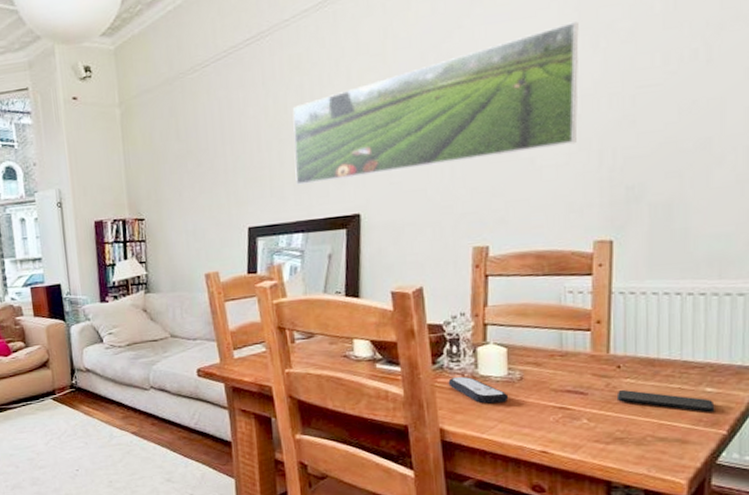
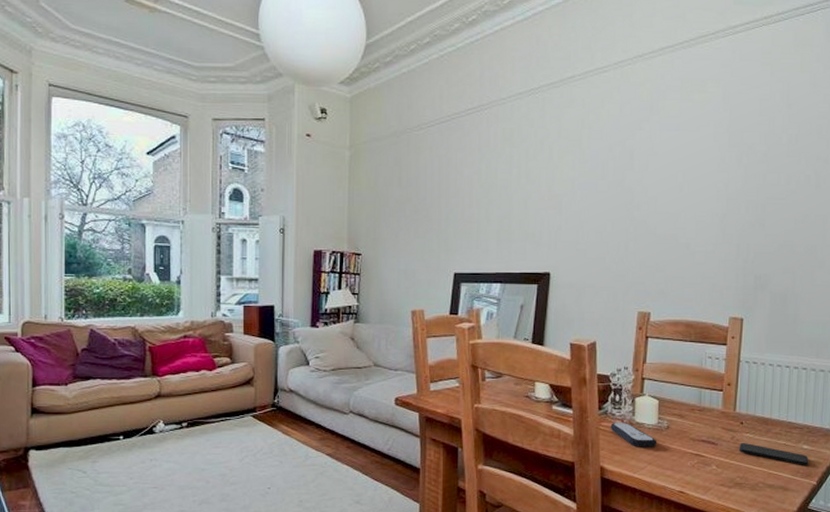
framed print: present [292,21,579,185] -> none [499,140,728,242]

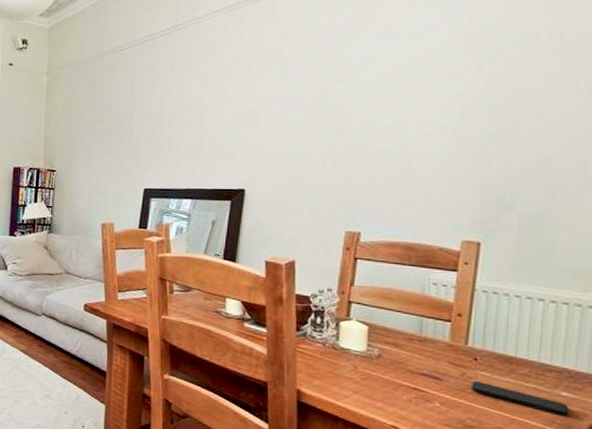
remote control: present [610,423,657,447] -> none [309,346,366,376]

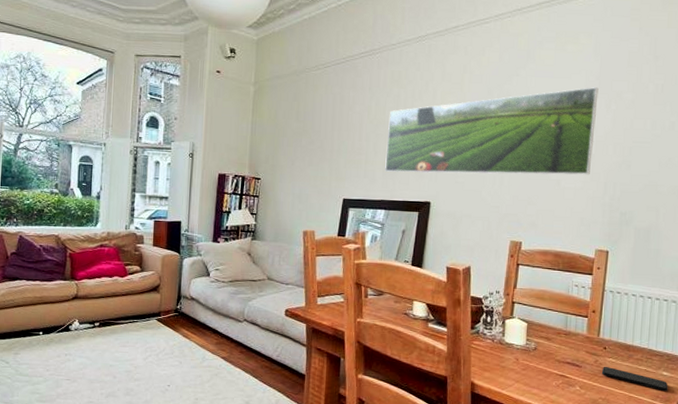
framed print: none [191,44,466,158] -> present [385,87,599,175]

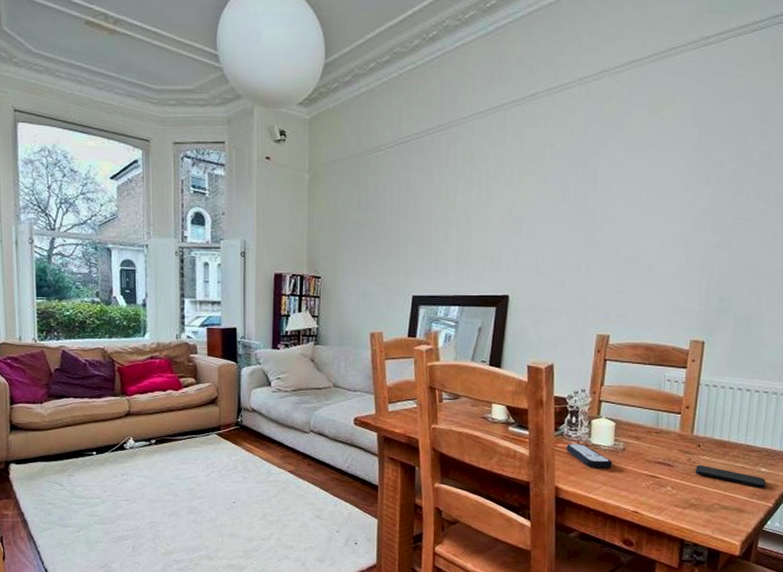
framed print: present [385,87,599,175] -> none [458,158,696,264]
remote control: none [481,342,525,367] -> present [566,444,613,469]

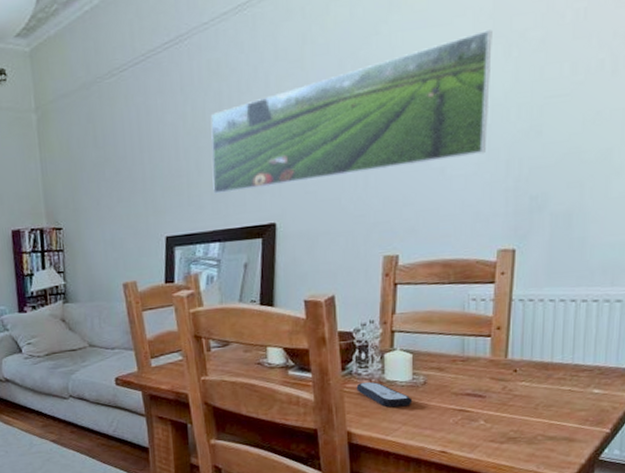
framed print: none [458,158,696,264] -> present [210,29,492,194]
smartphone: present [695,464,766,489] -> none [512,392,601,413]

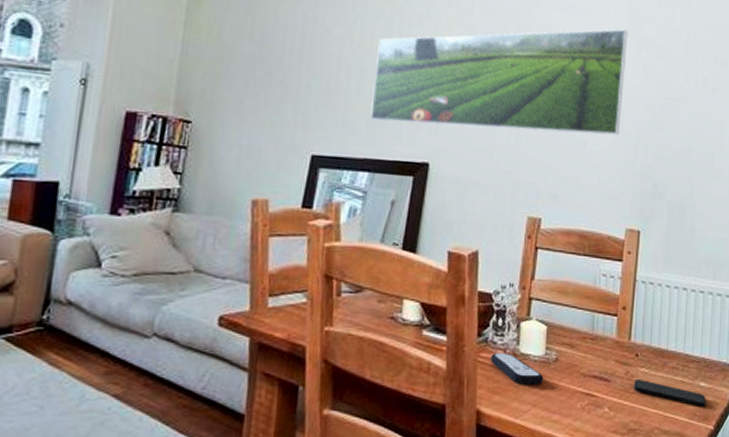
smartphone: none [512,392,601,413] -> present [633,378,706,408]

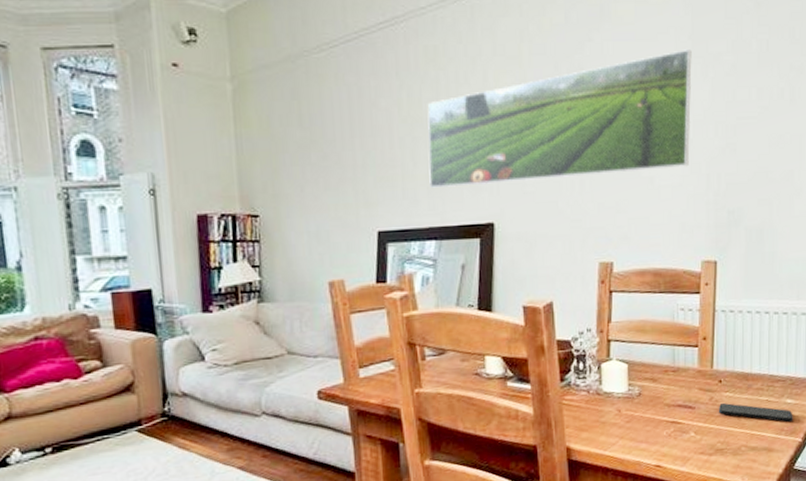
remote control: present [490,353,544,385] -> none [575,393,629,421]

